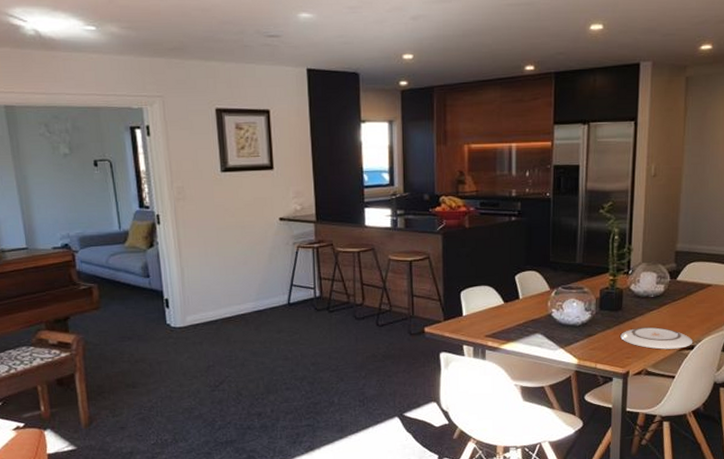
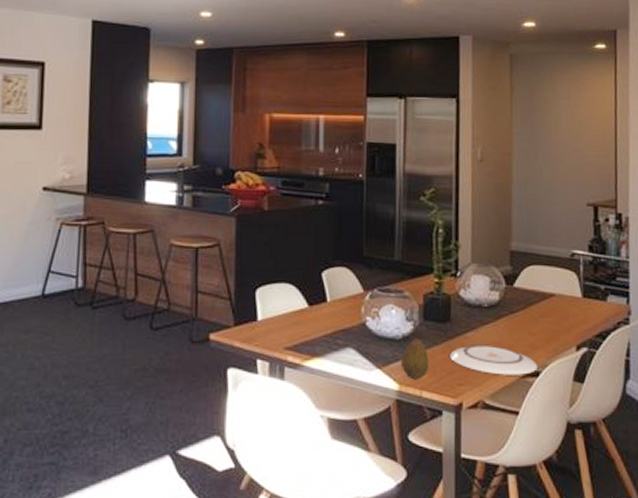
fruit: none [579,324,603,356] -> present [400,338,429,380]

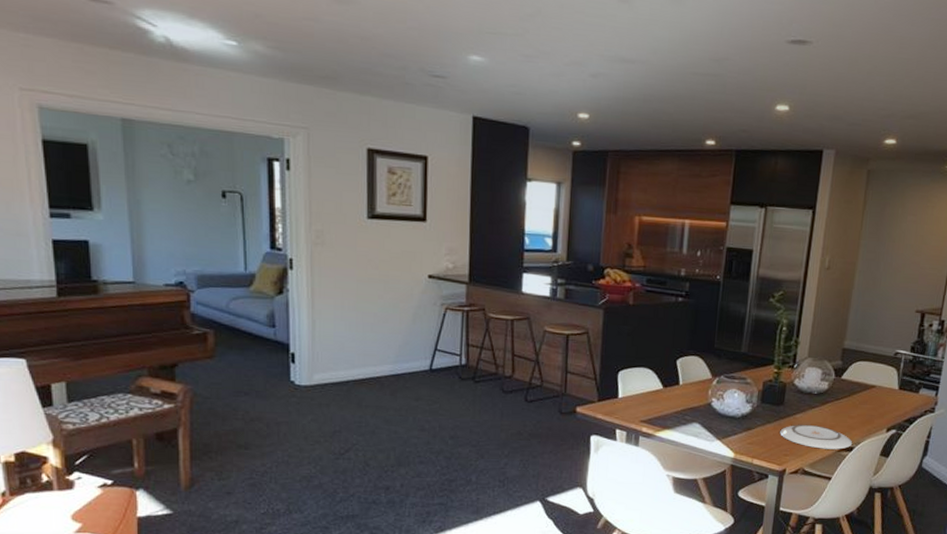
fruit: present [400,338,429,380] -> none [738,417,762,450]

